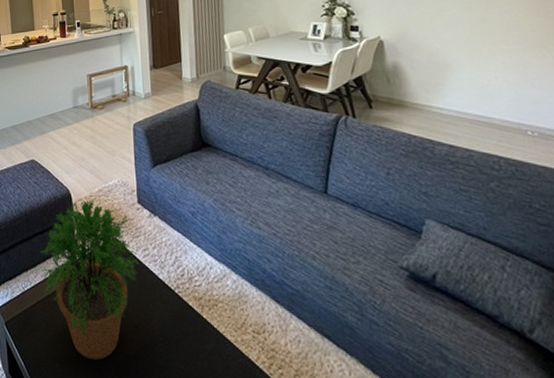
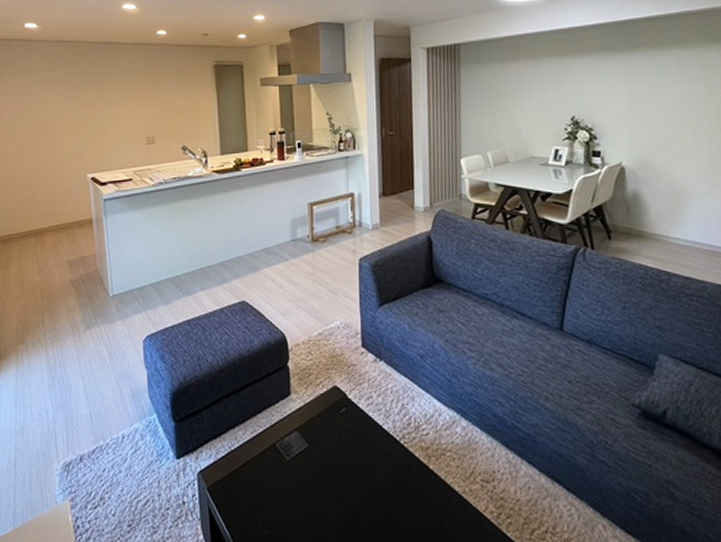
potted plant: present [40,199,140,361] -> none [250,344,363,523]

